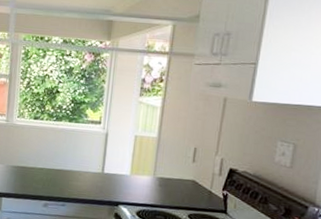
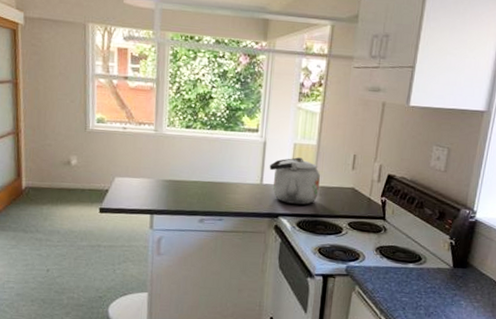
kettle: none [110,148,160,195] -> present [269,157,320,205]

